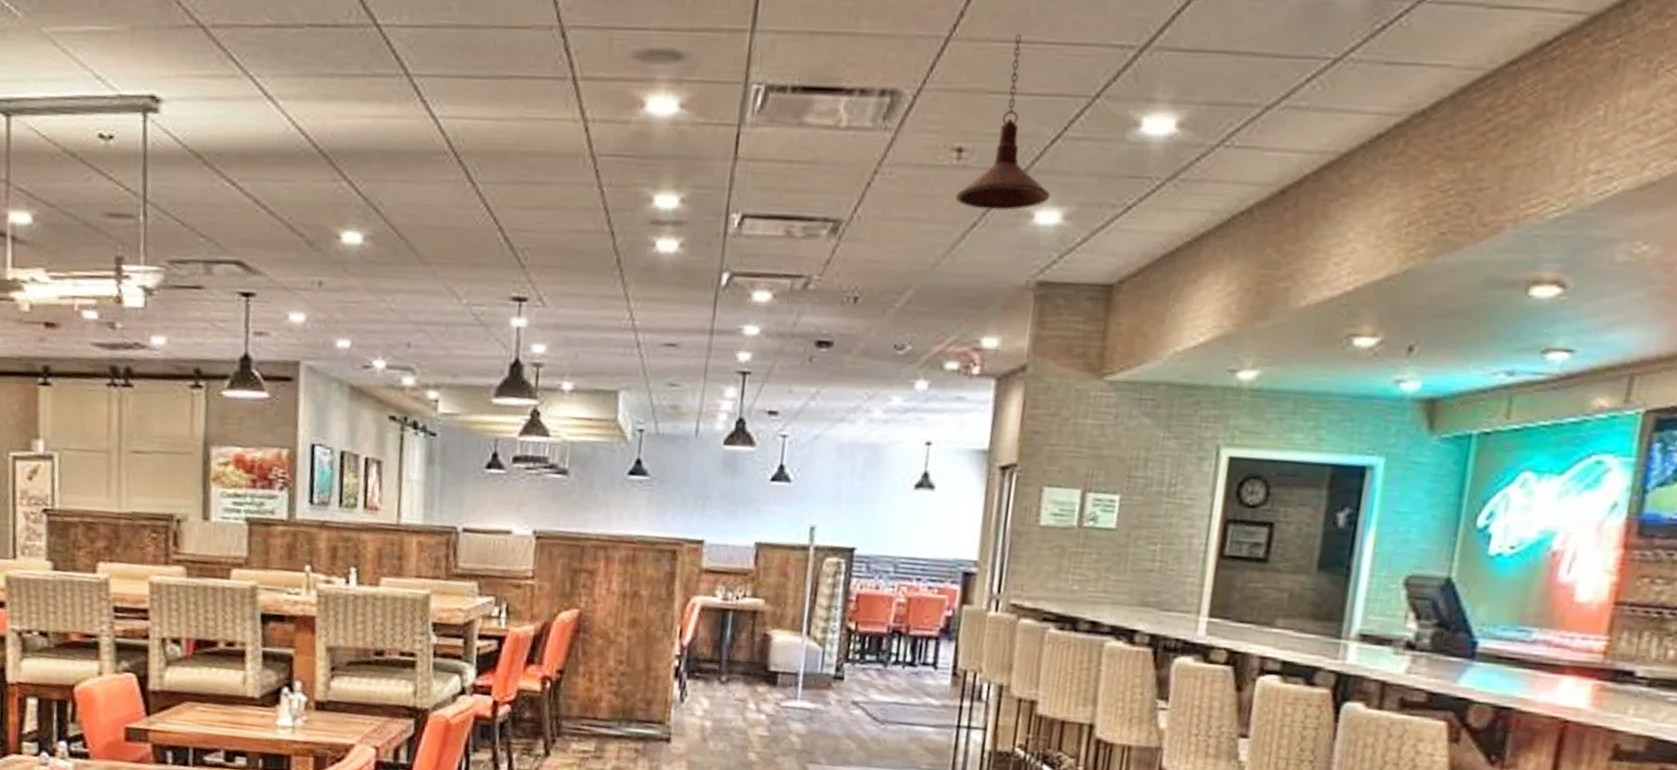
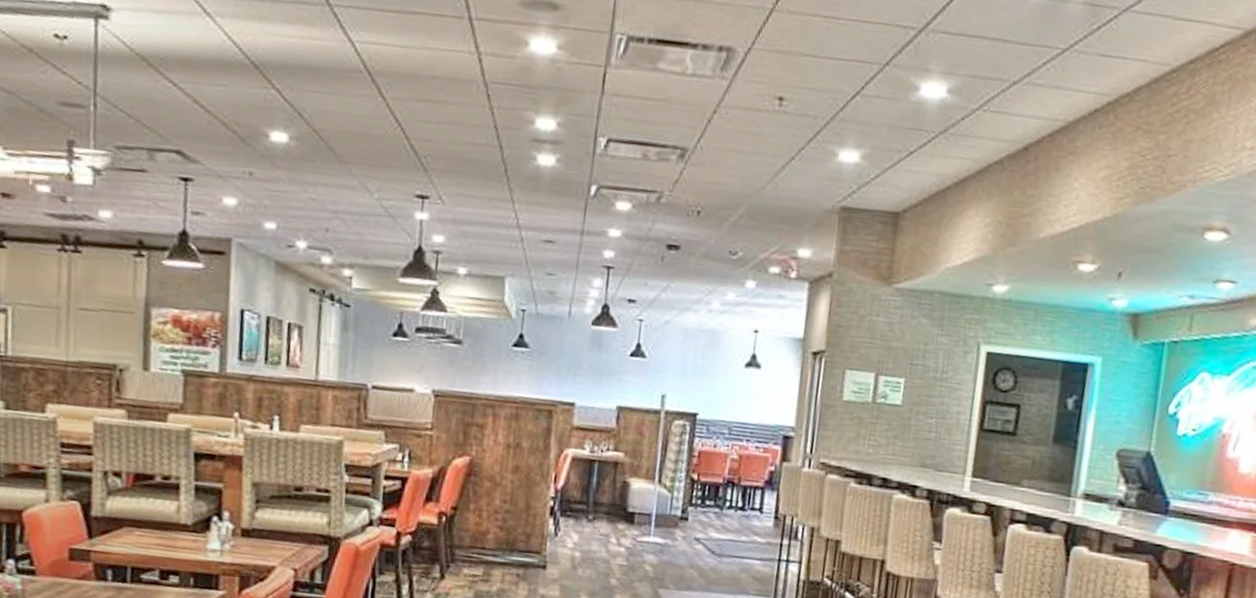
pendant light: present [955,33,1051,211] -> none [777,10,851,149]

